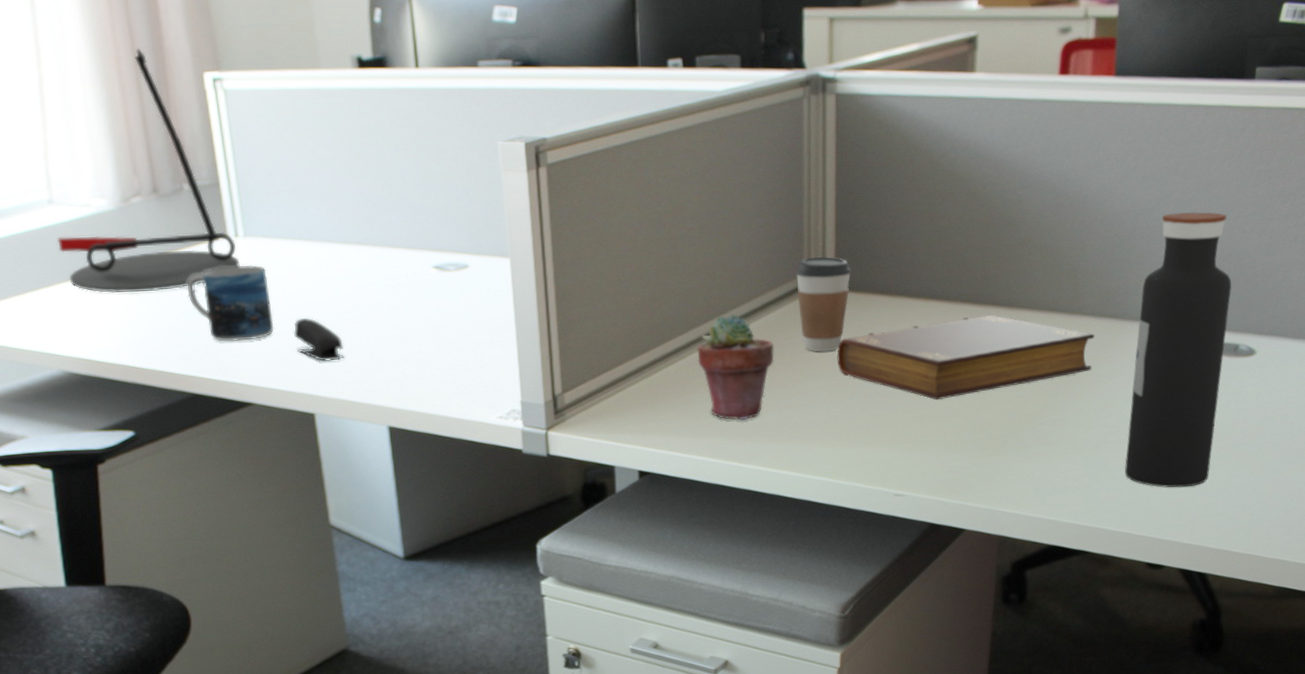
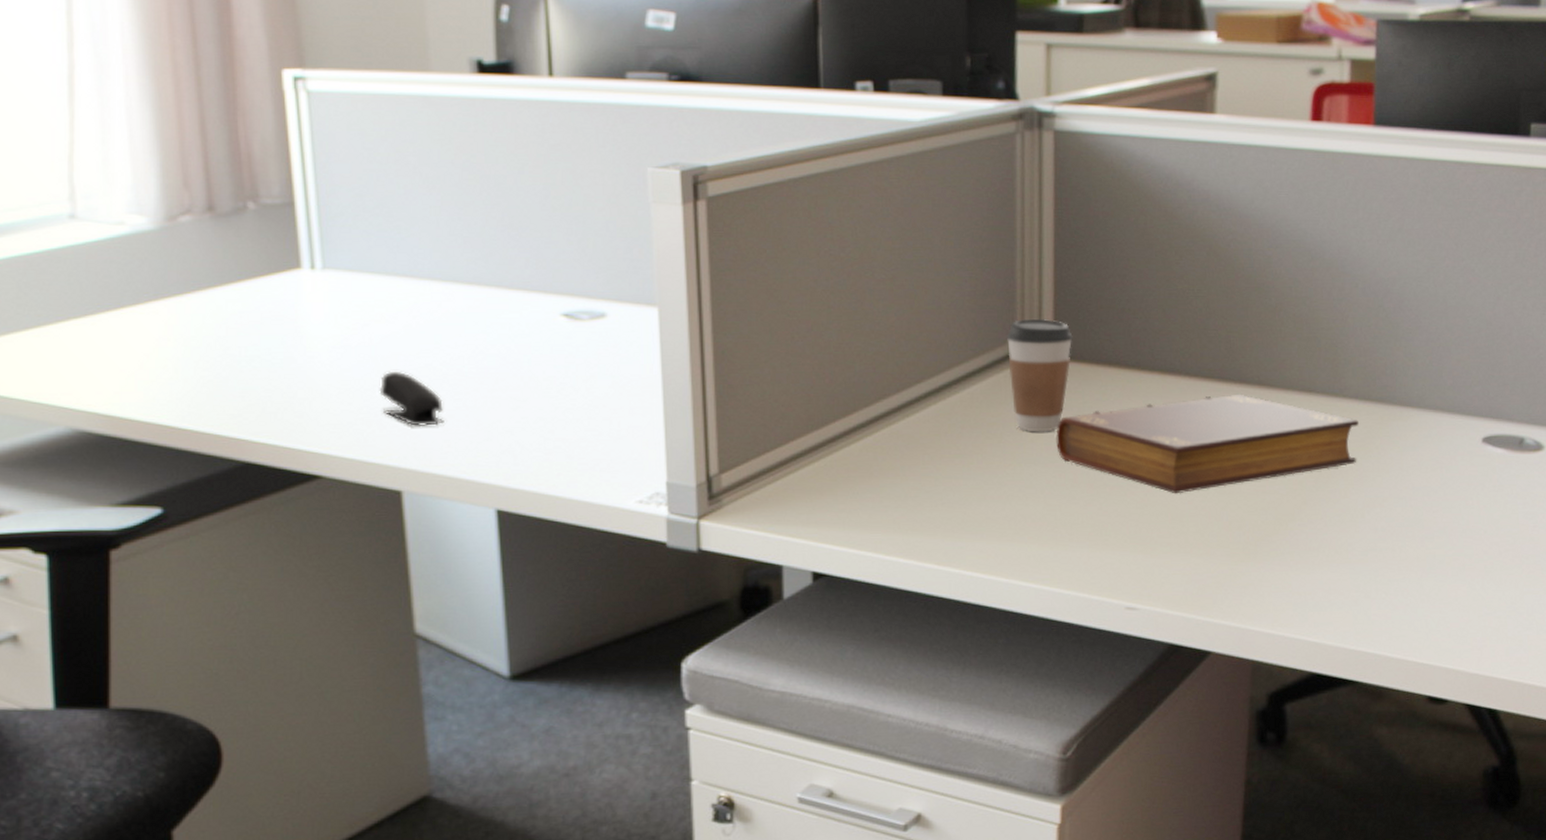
desk lamp: present [57,48,240,294] -> none [78,37,315,333]
mug: present [186,265,274,342] -> none [243,304,355,398]
potted succulent: present [697,314,775,421] -> none [886,383,981,514]
water bottle: present [1124,211,1231,488] -> none [1397,282,1513,606]

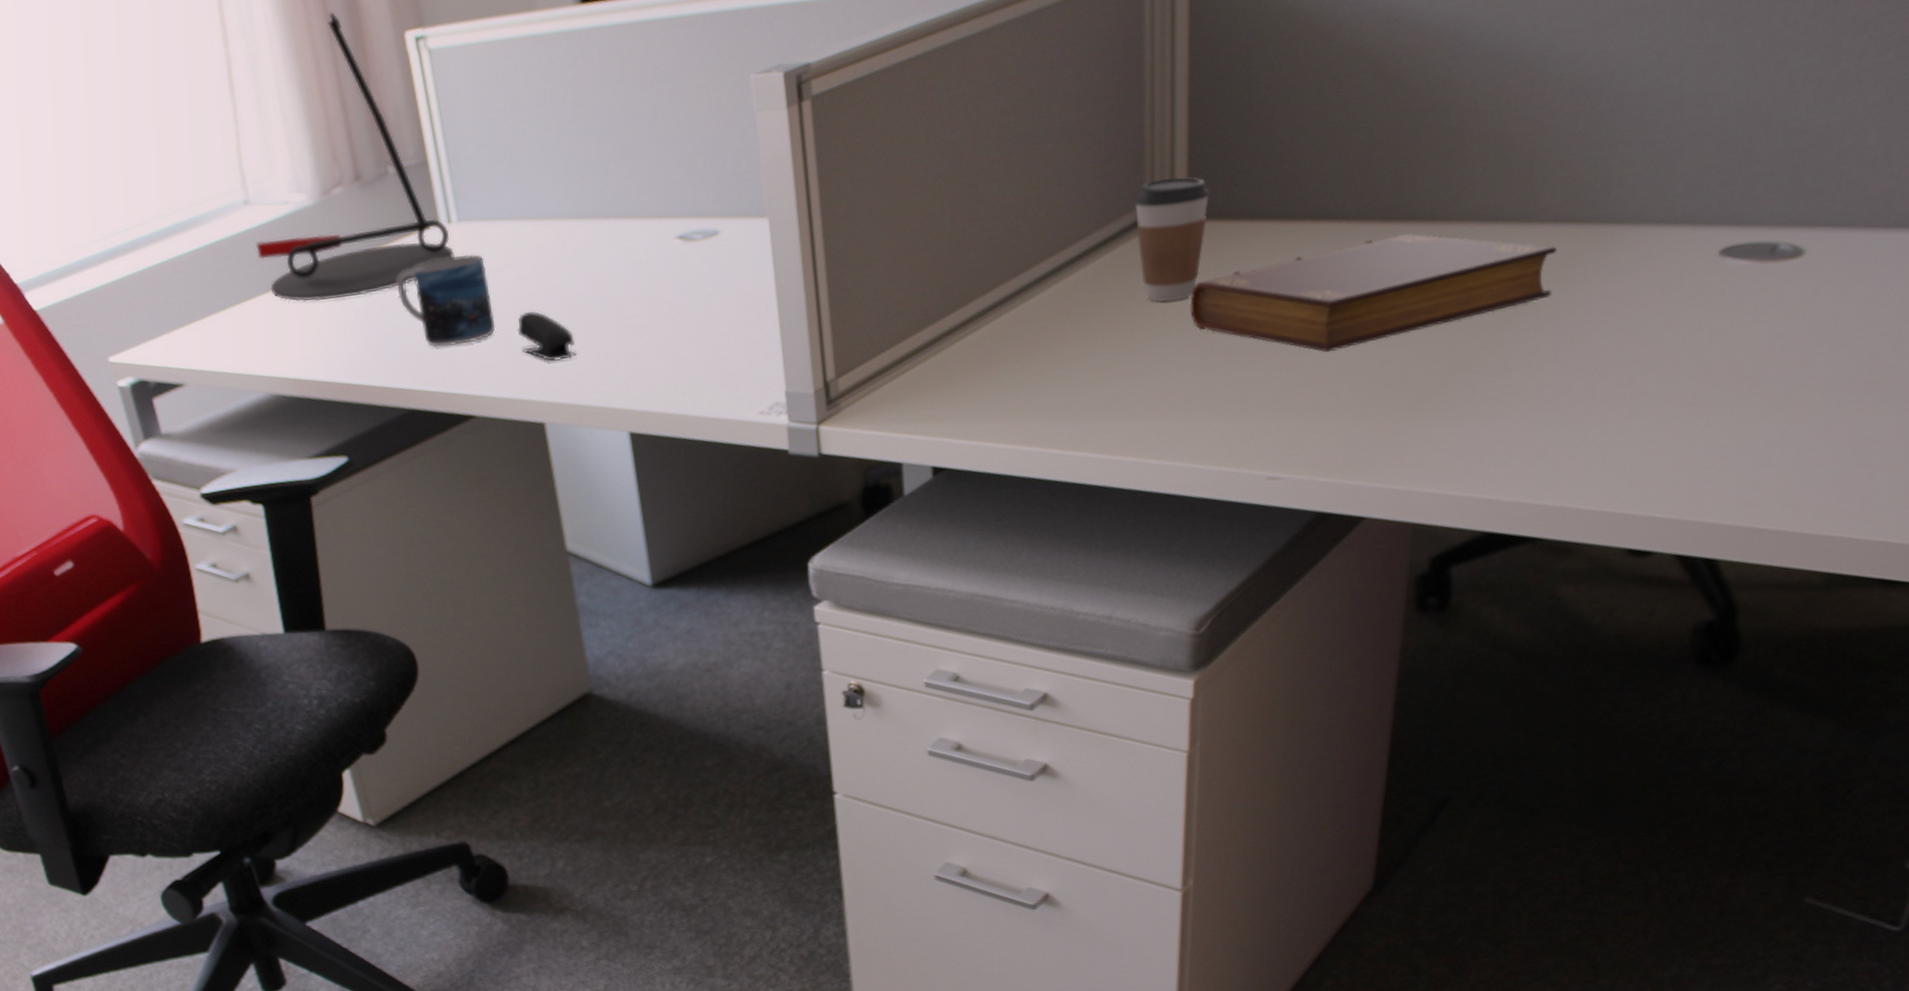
desk lamp: none [78,37,315,333] -> present [256,12,454,302]
mug: none [243,304,355,398] -> present [396,254,496,348]

